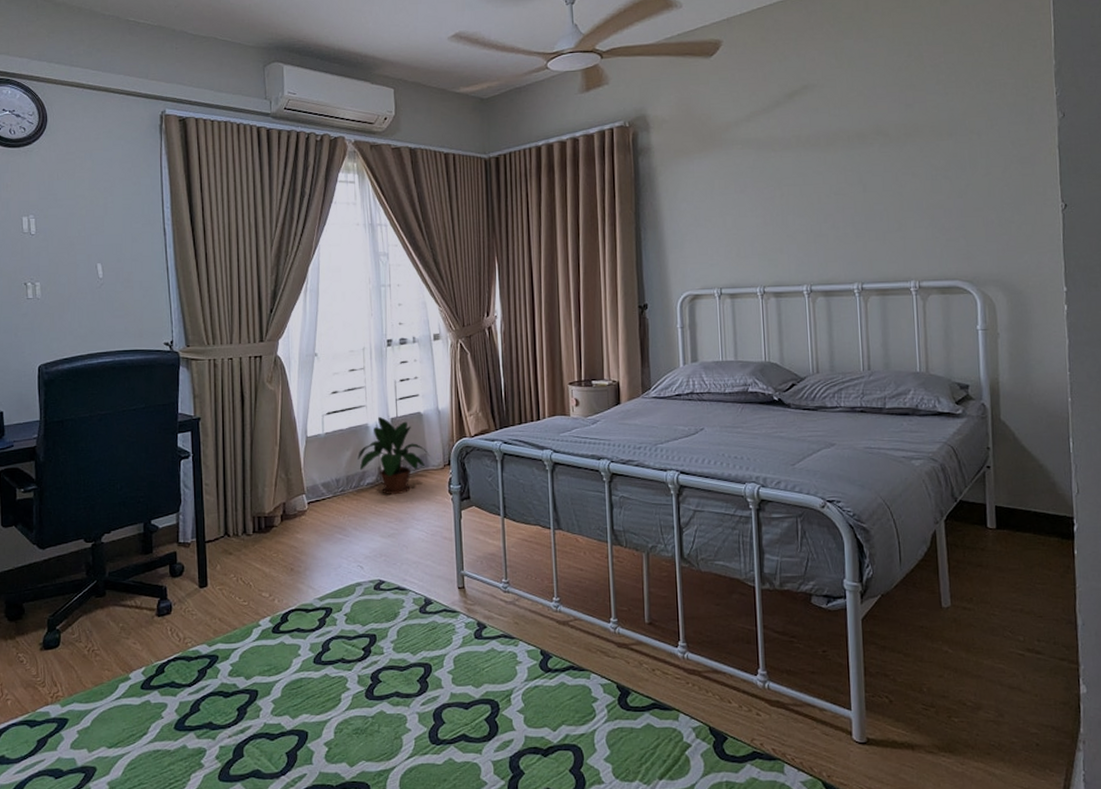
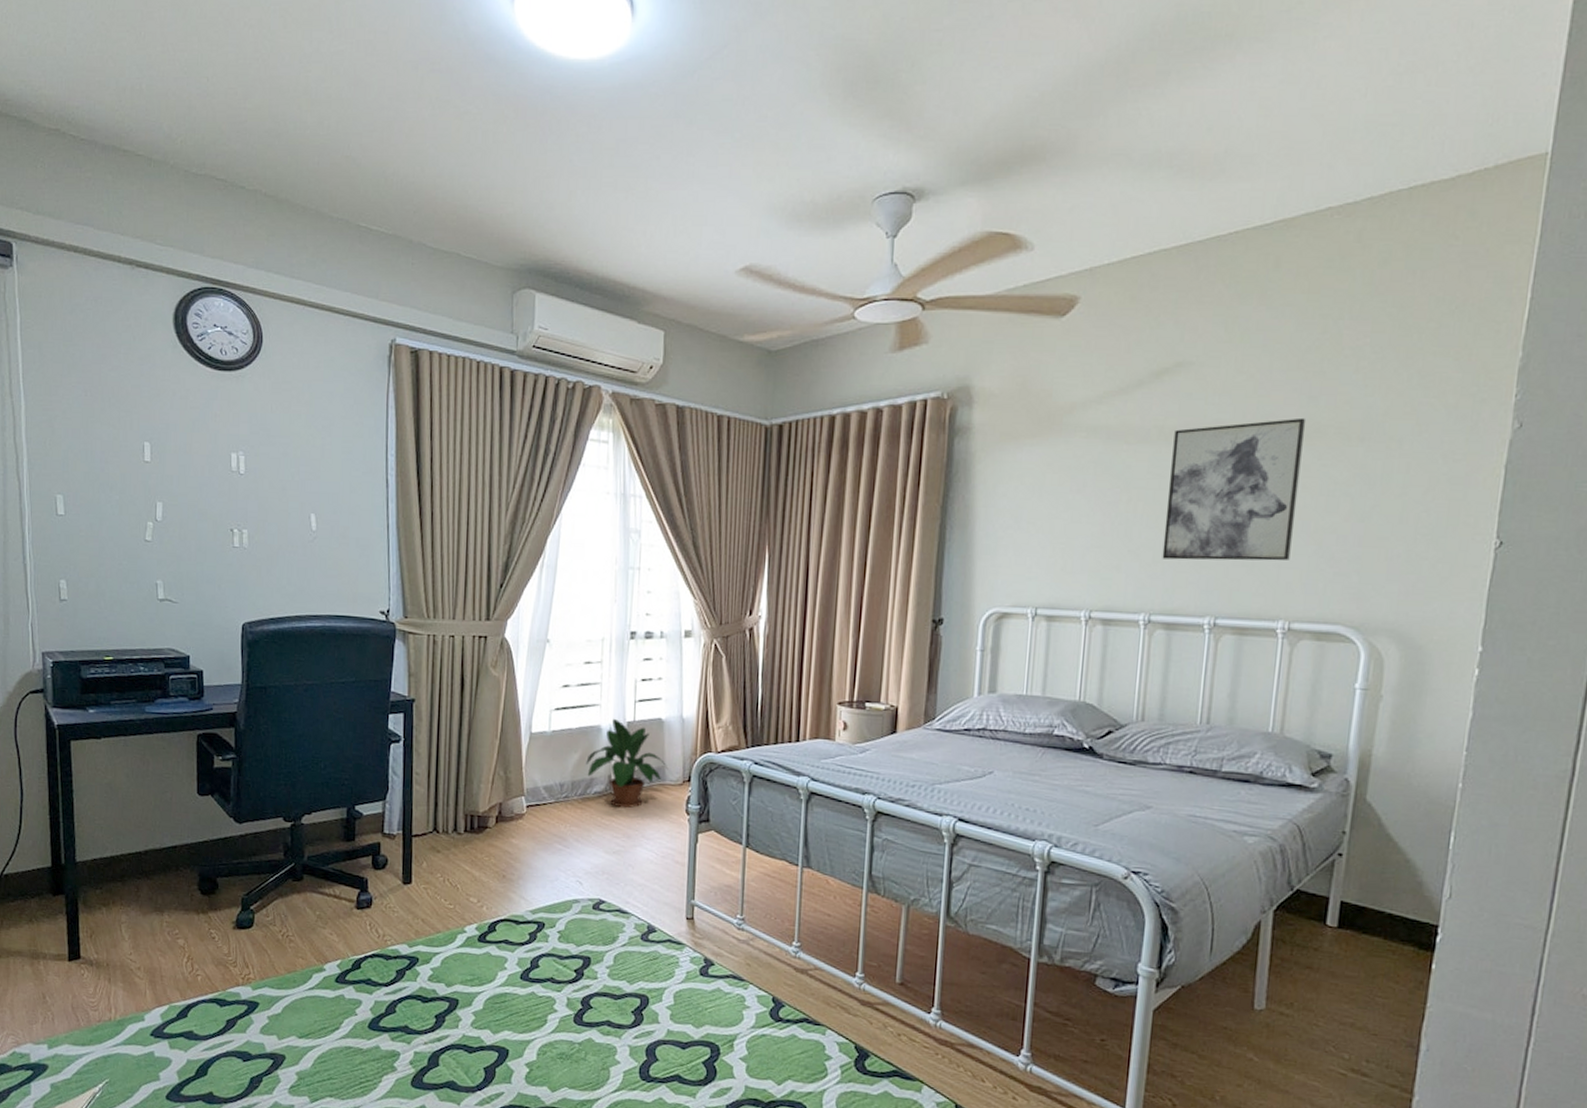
wall art: none [809,121,911,240] -> present [1162,417,1307,561]

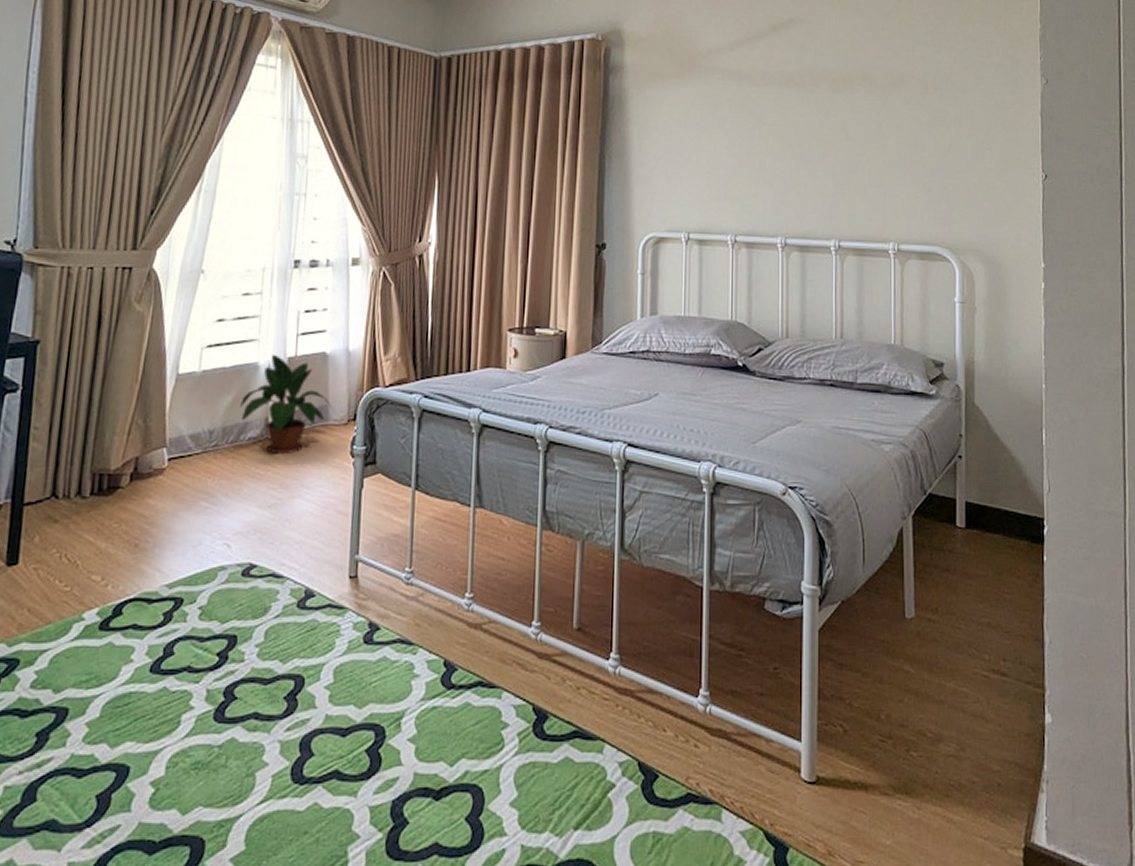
wall art: present [1162,417,1307,561] -> none [792,69,894,190]

